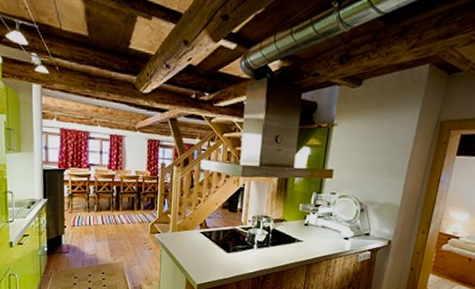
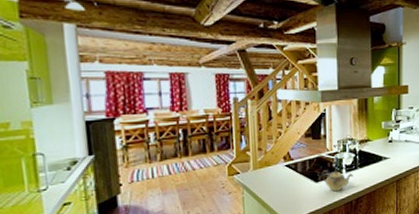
teapot: none [233,242,264,265] -> present [321,169,353,192]

